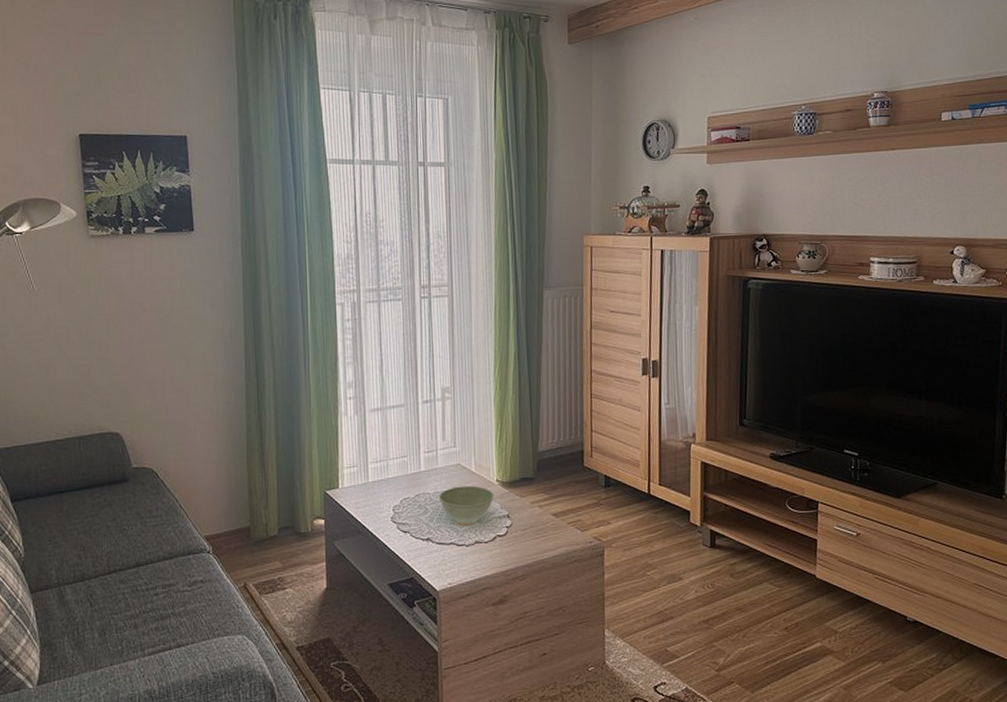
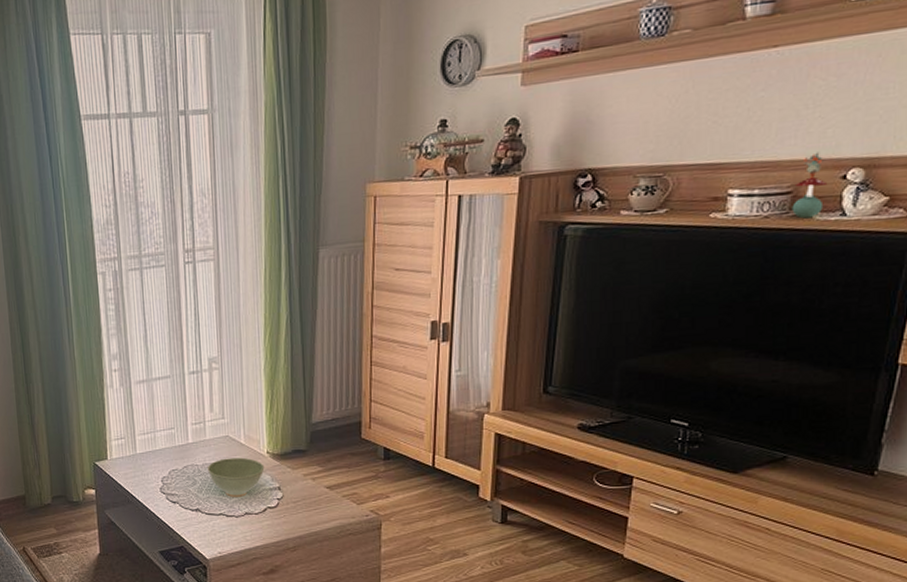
figurine: none [917,232,941,284] -> present [792,152,828,219]

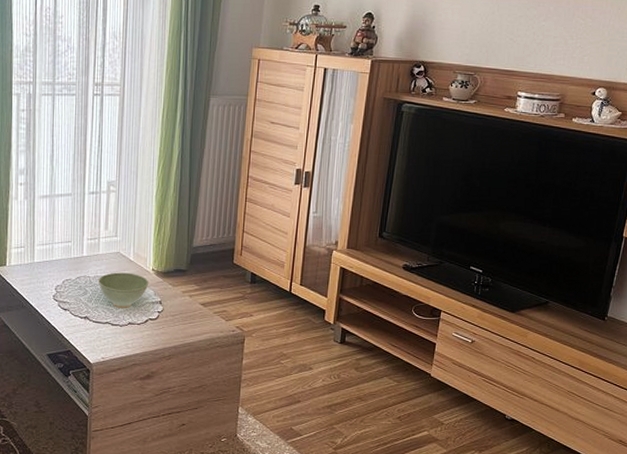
figurine: present [792,152,828,219] -> none [559,72,583,121]

